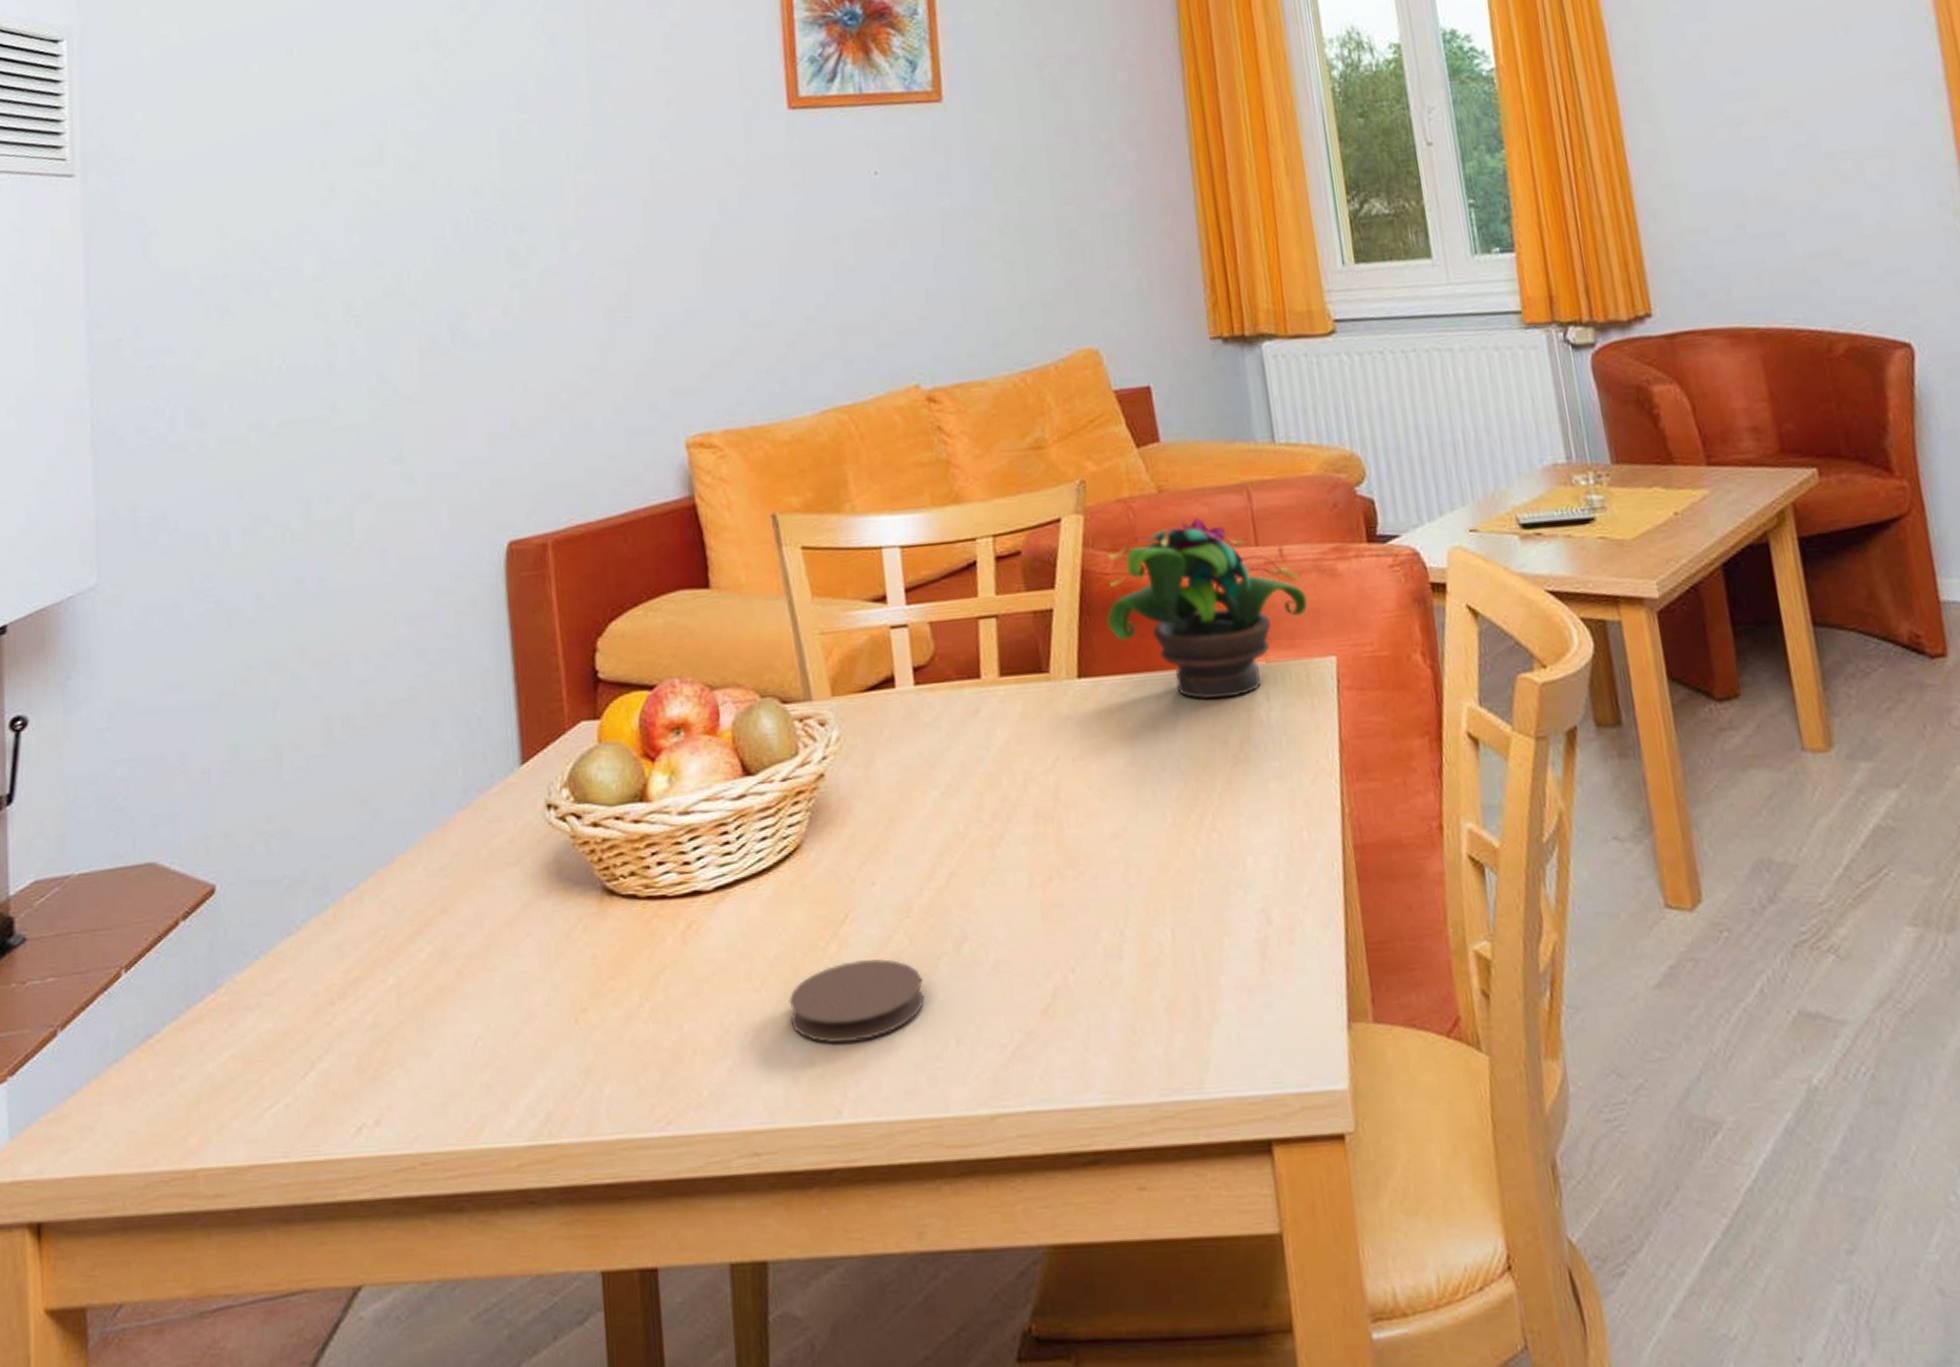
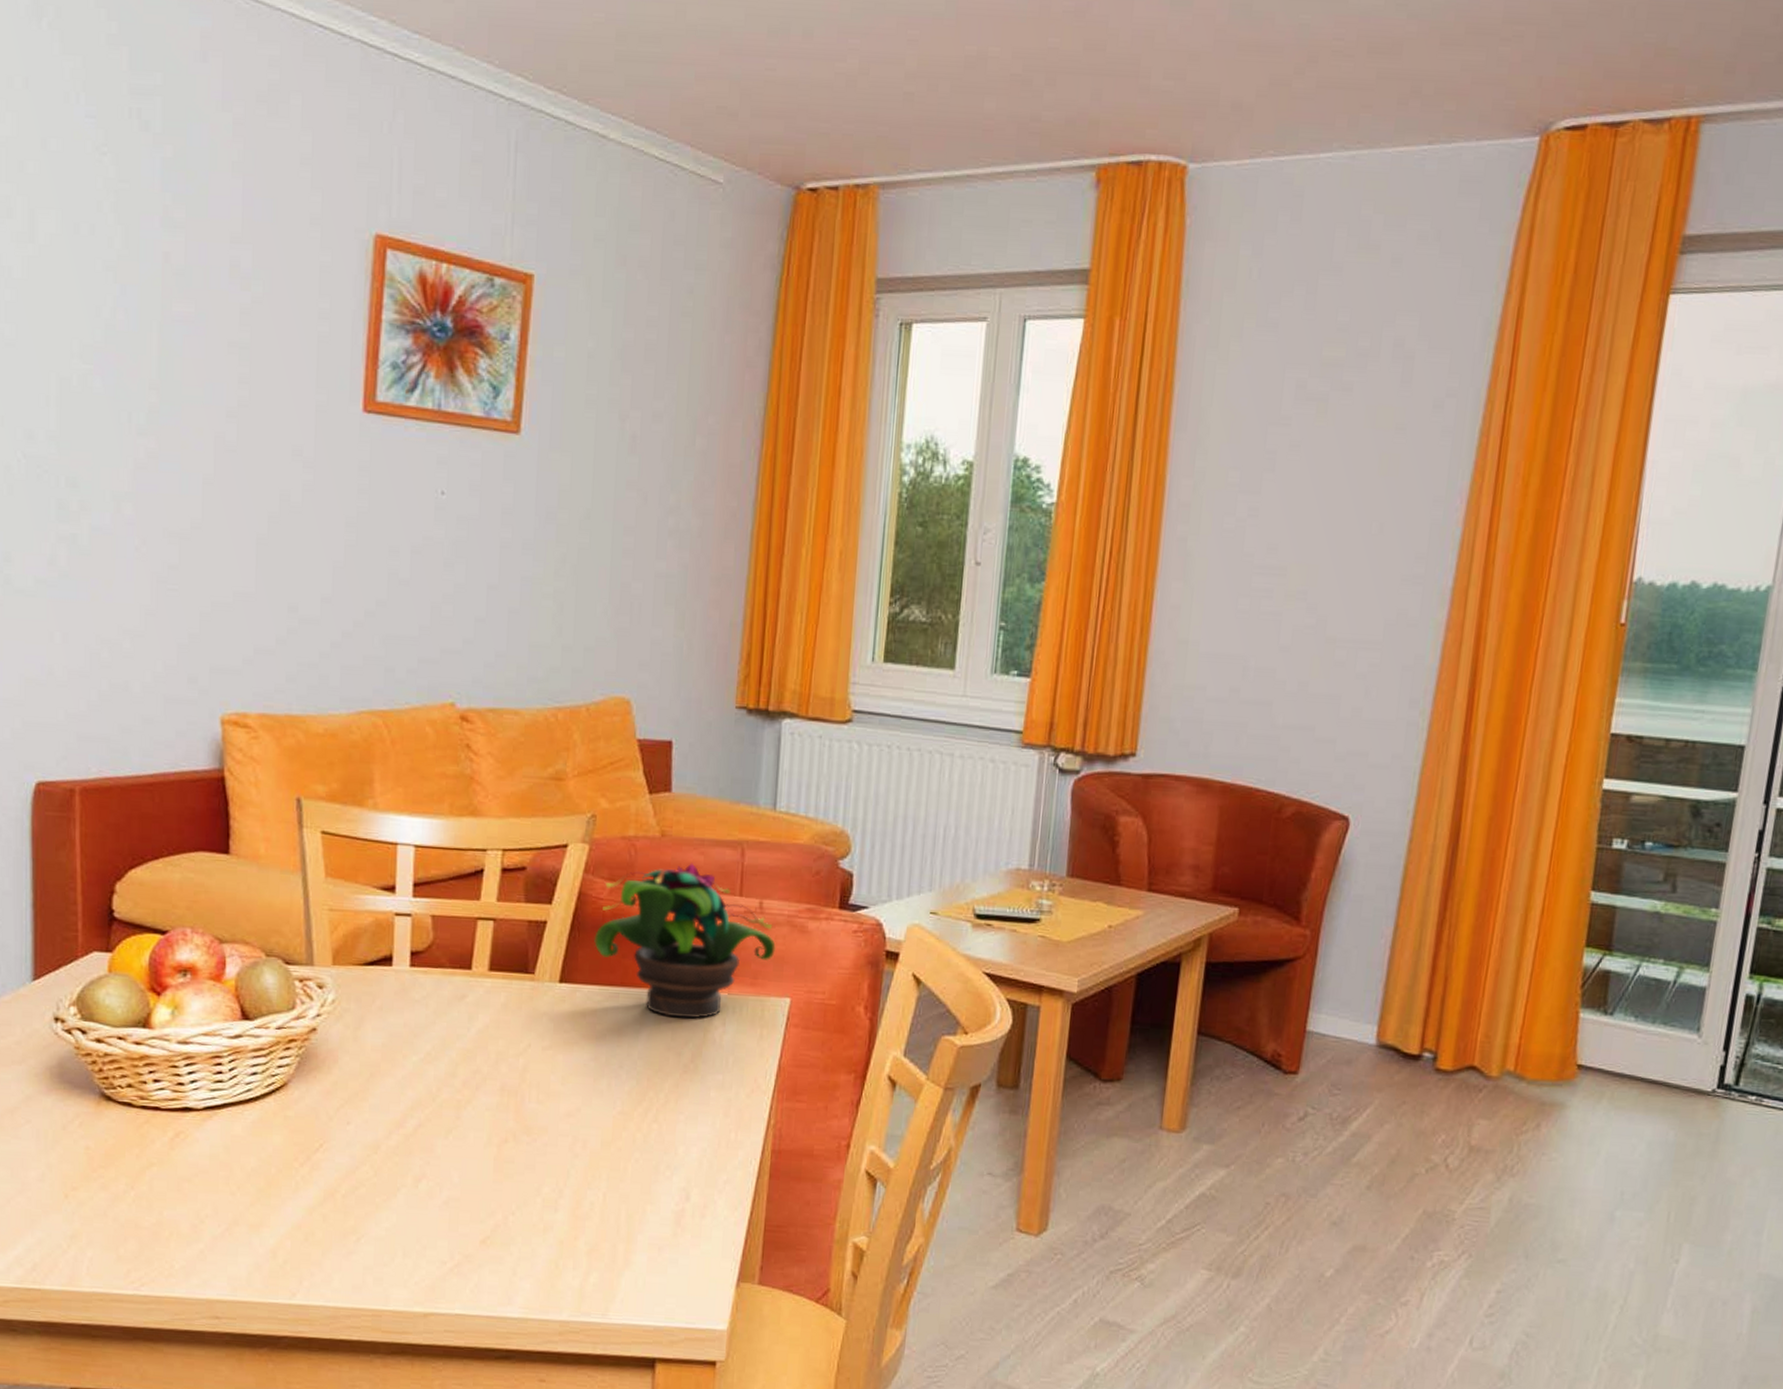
coaster: present [789,959,924,1043] -> none [260,1181,381,1244]

